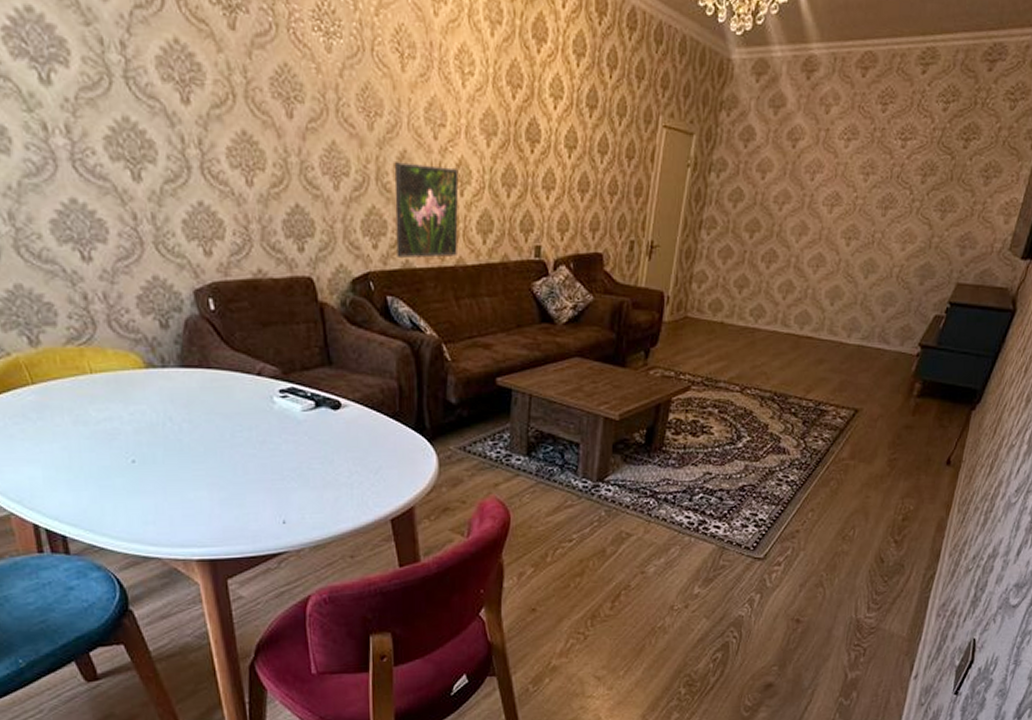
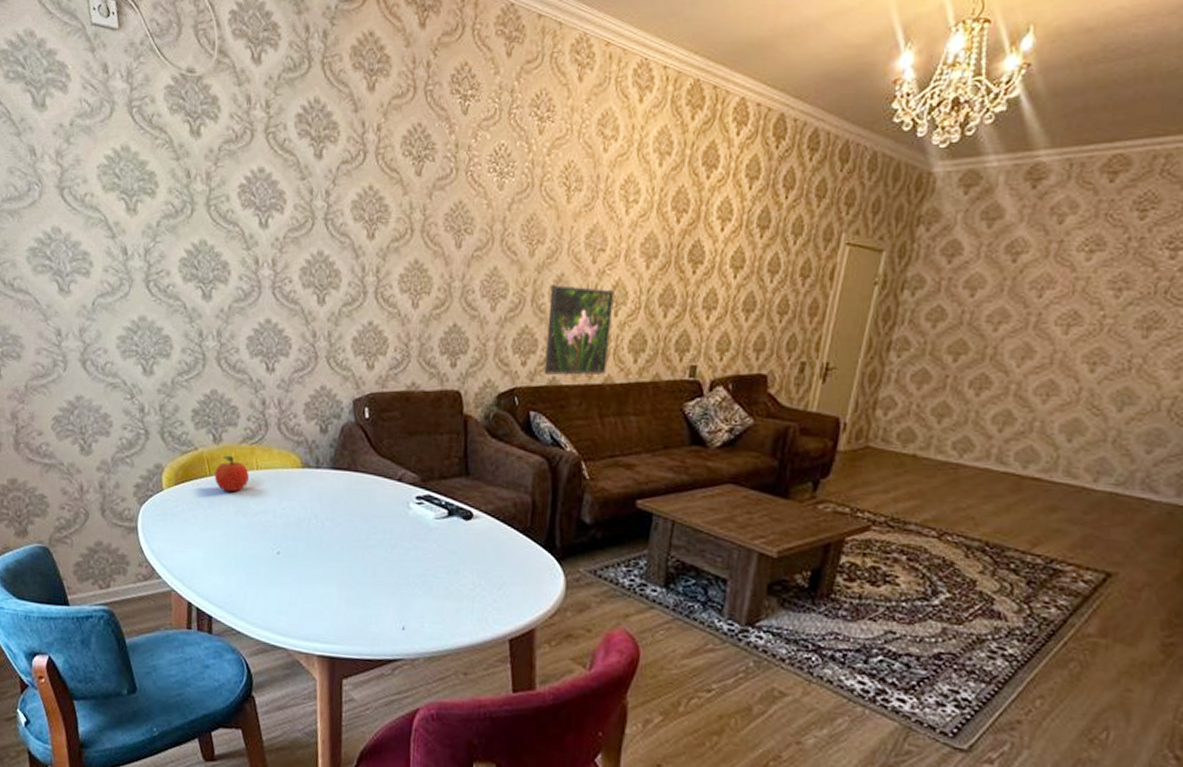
fruit: none [38,359,83,401] -> present [214,455,249,493]

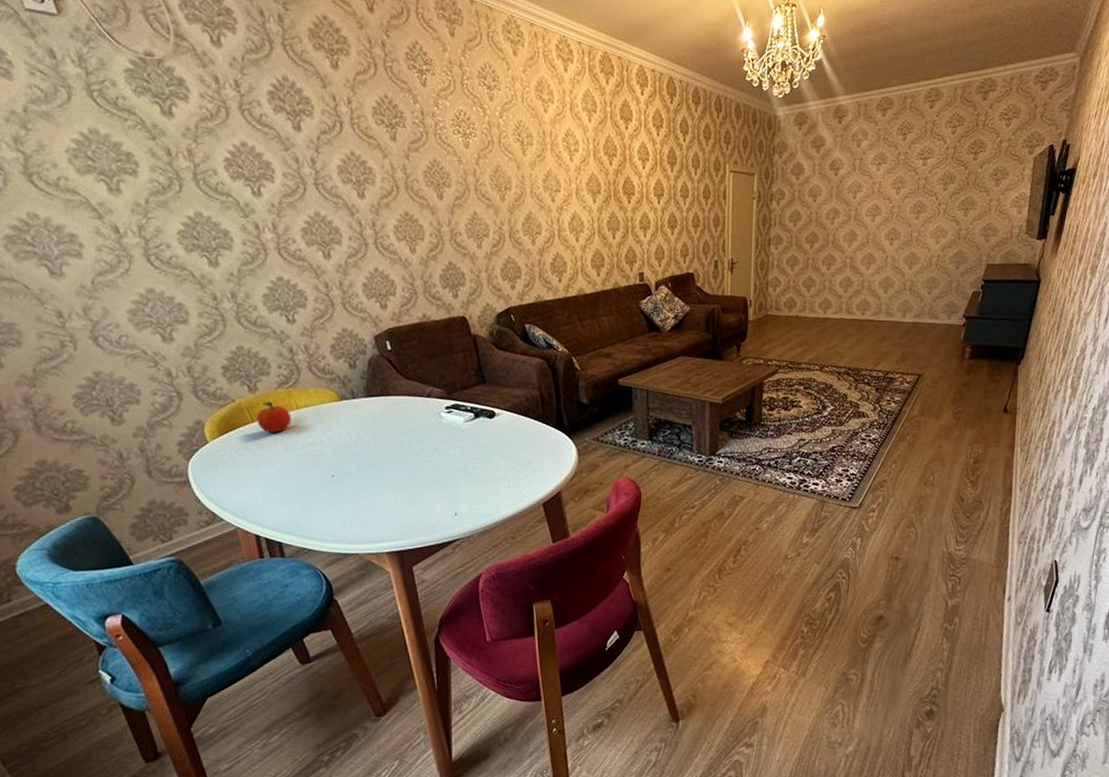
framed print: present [544,285,615,375] -> none [522,221,578,294]

